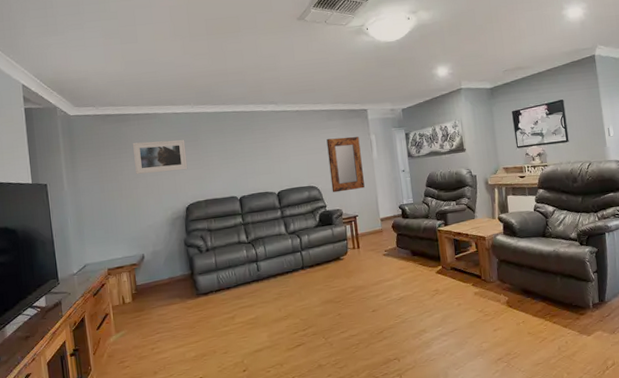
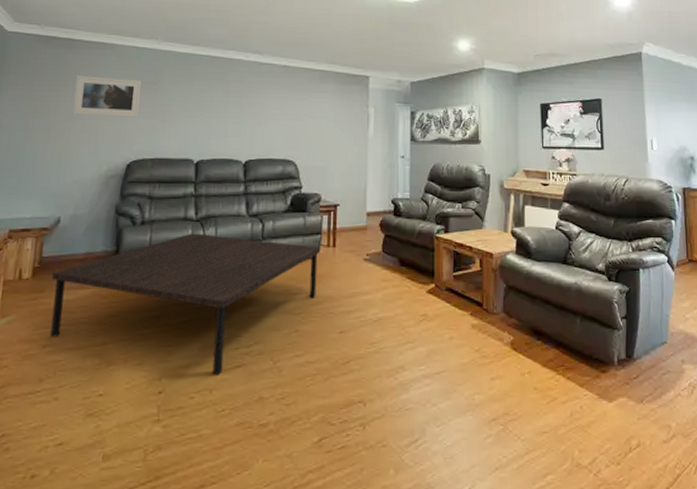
coffee table: none [146,250,350,354] -> present [50,233,321,375]
home mirror: present [326,136,365,193] -> none [312,105,355,172]

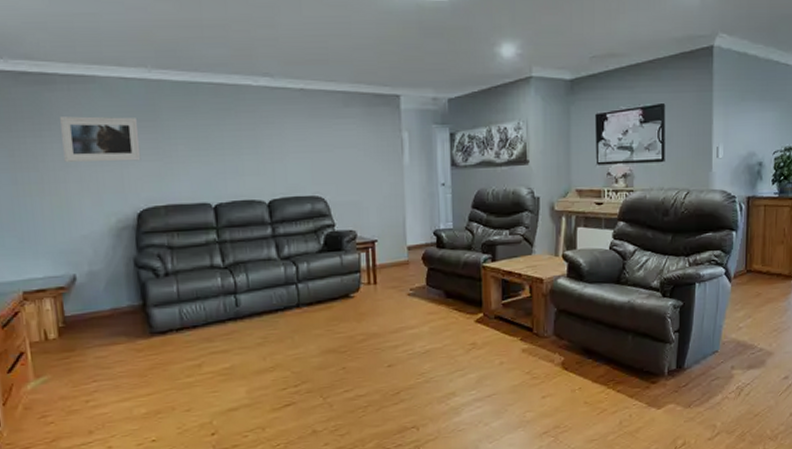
coffee table: present [50,233,321,375] -> none [79,280,361,415]

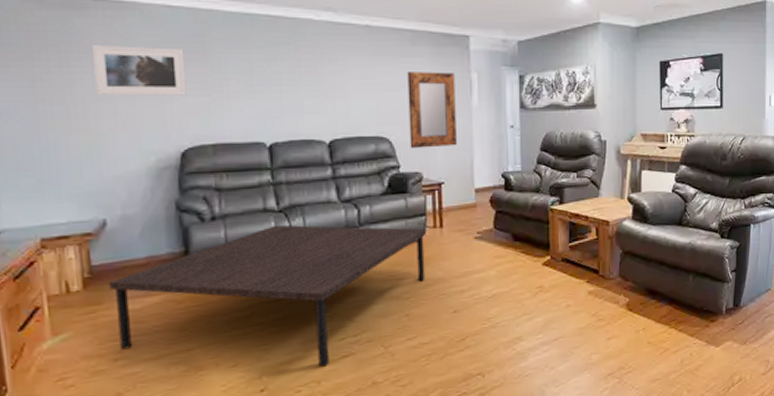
coffee table: none [79,280,361,415] -> present [108,225,427,367]
home mirror: none [340,132,389,208] -> present [407,72,457,149]

